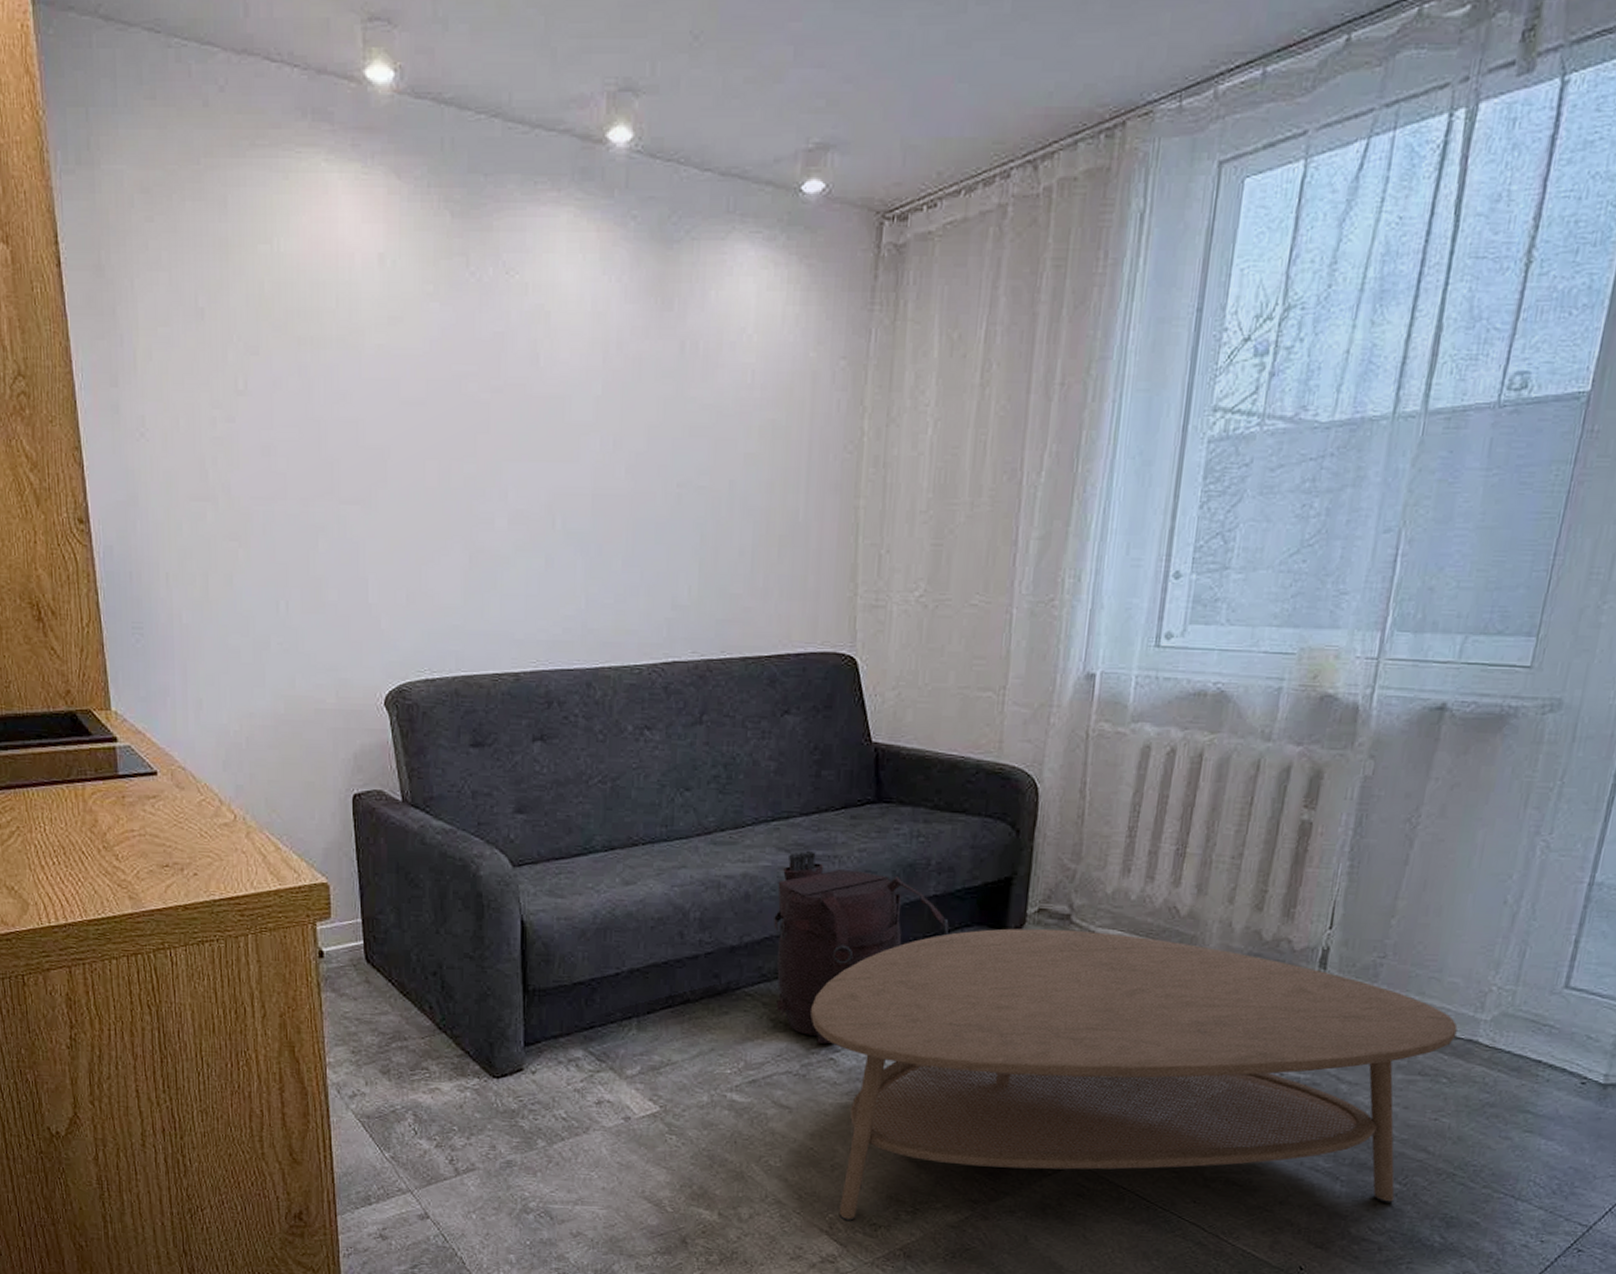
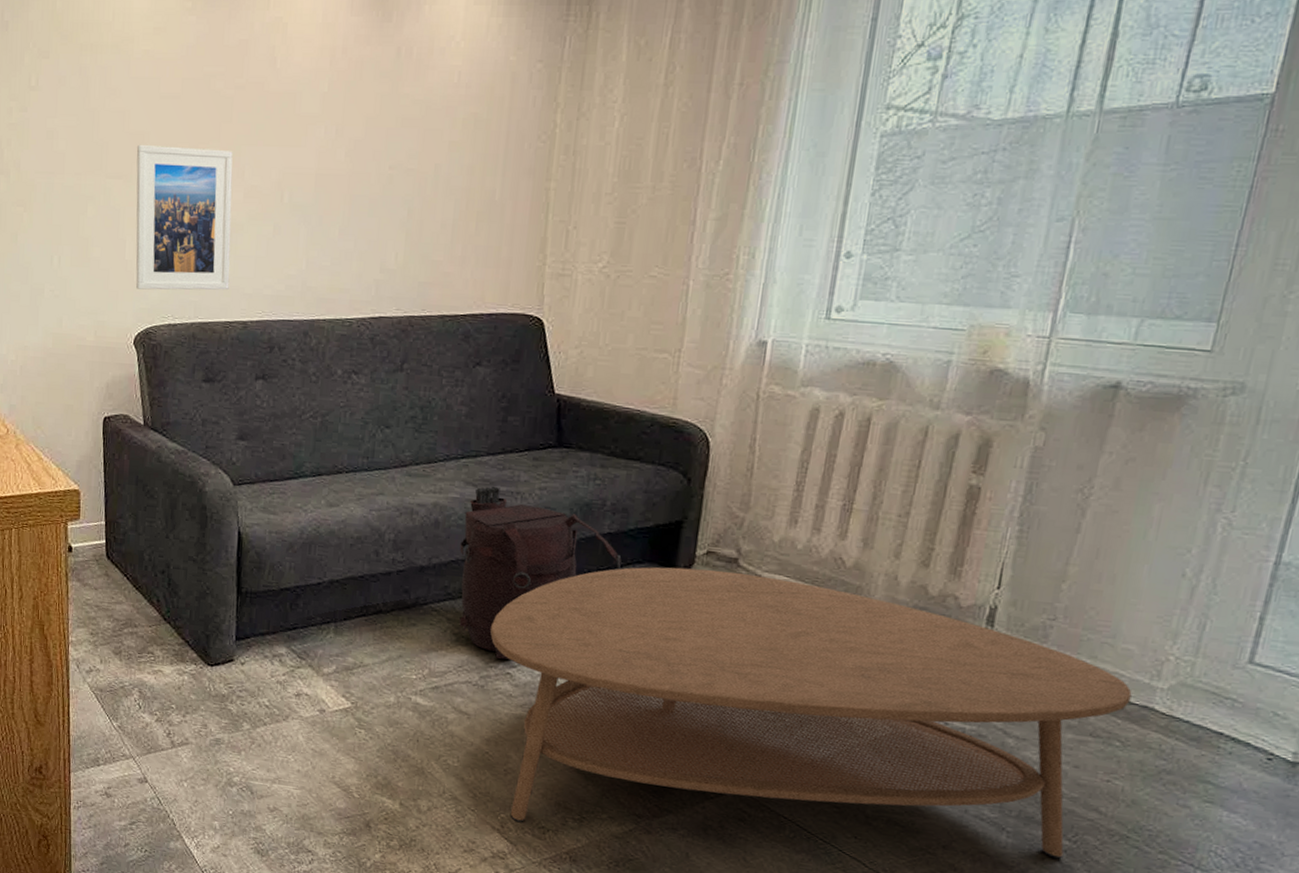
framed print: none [375,461,496,639] -> present [135,144,233,290]

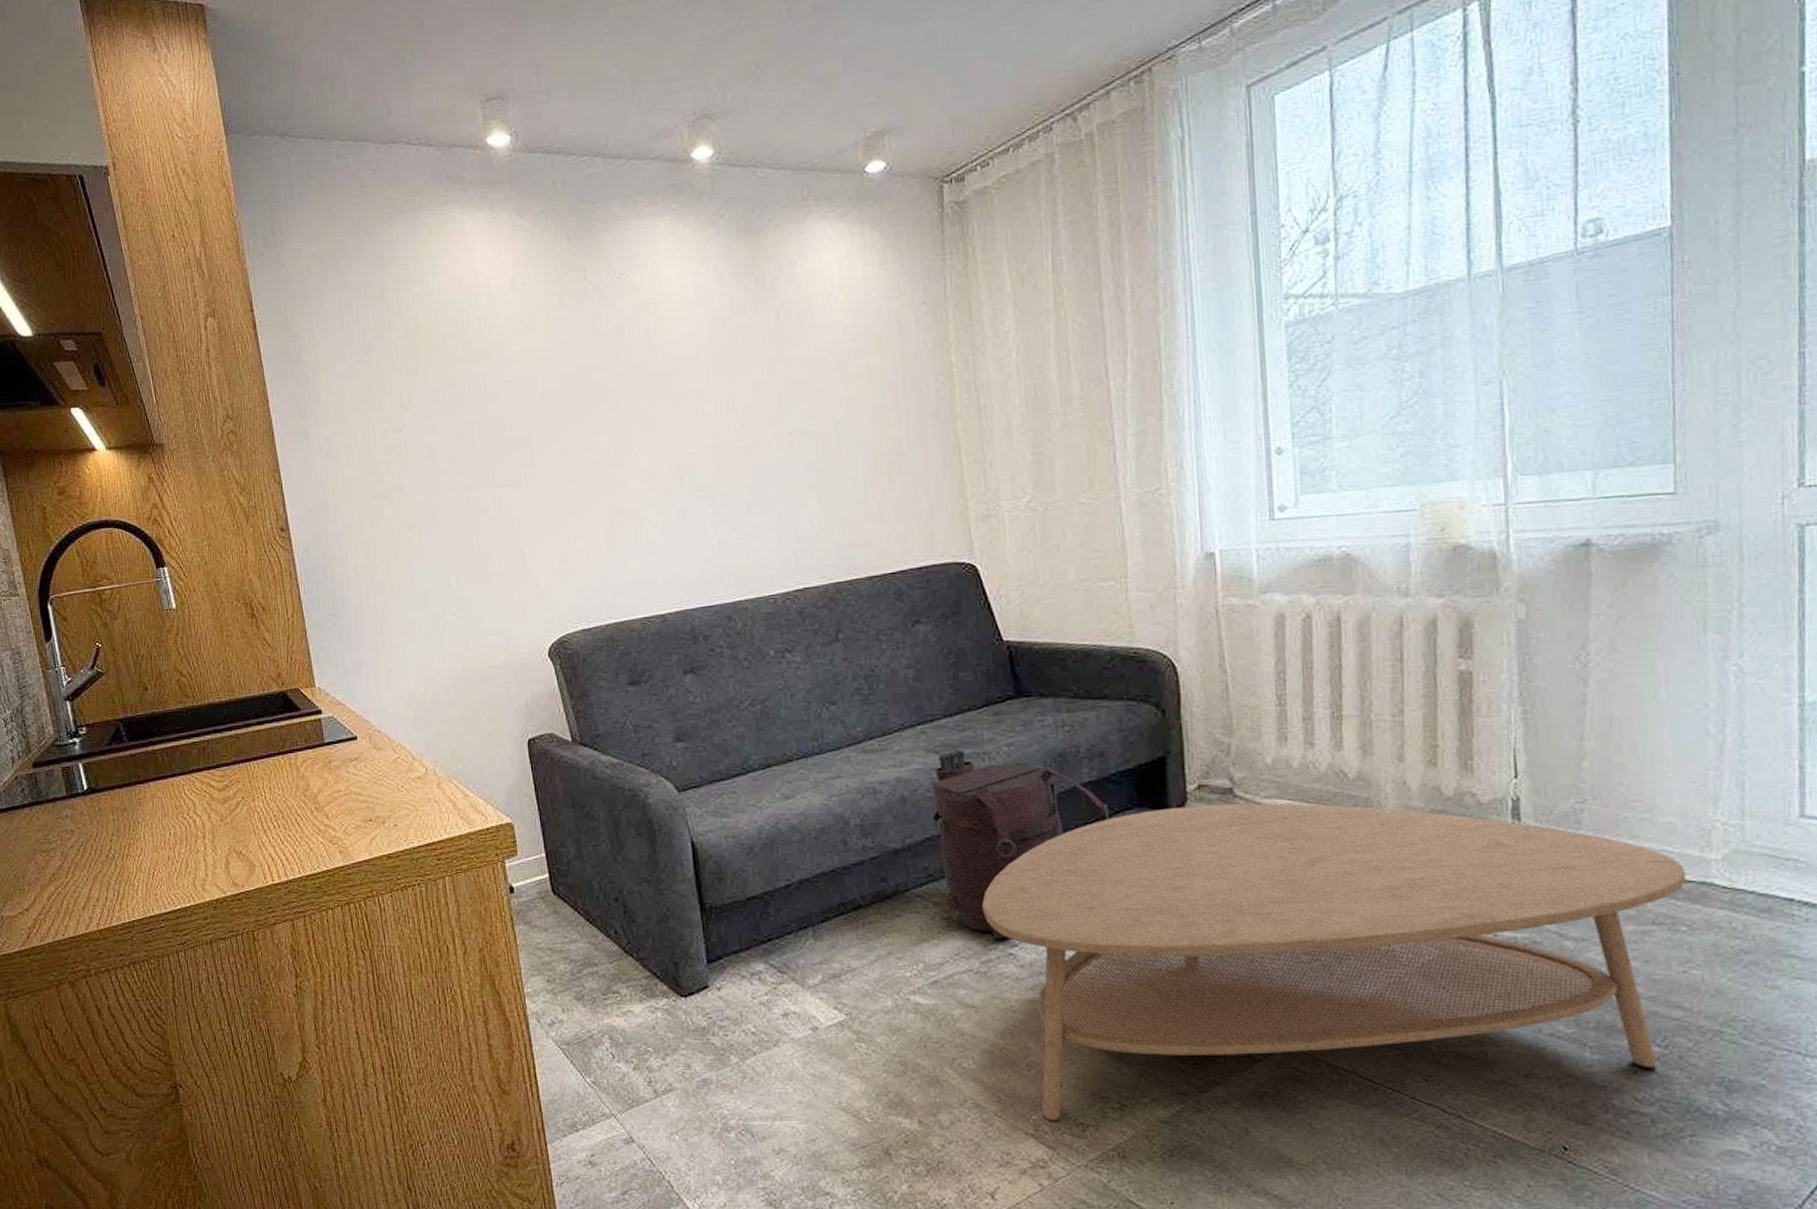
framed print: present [135,144,233,290] -> none [522,440,641,598]

